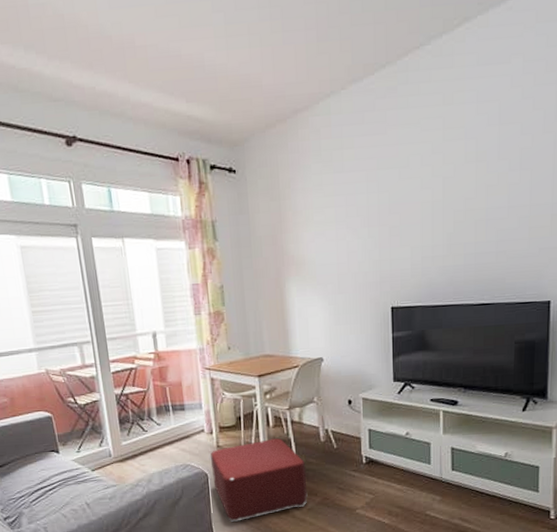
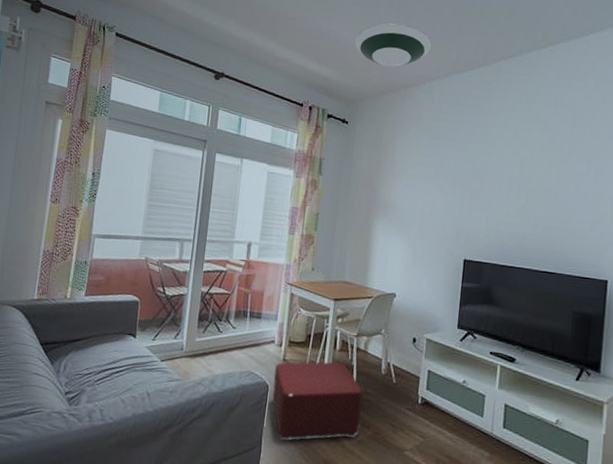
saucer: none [224,28,319,90] -> present [354,23,431,67]

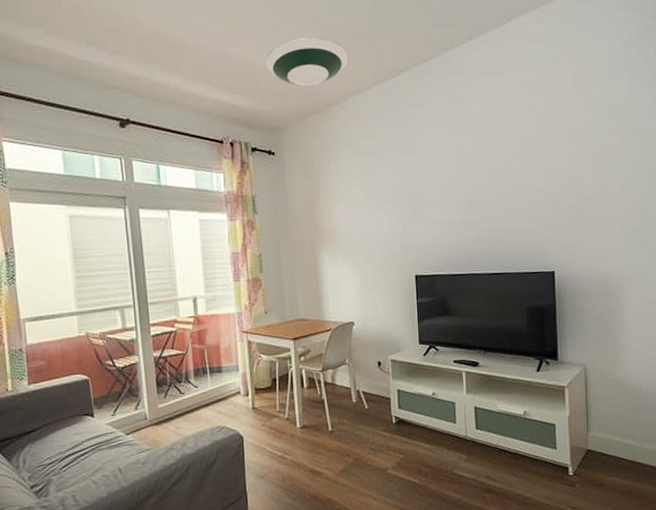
ottoman: present [272,362,363,441] -> none [246,400,341,485]

